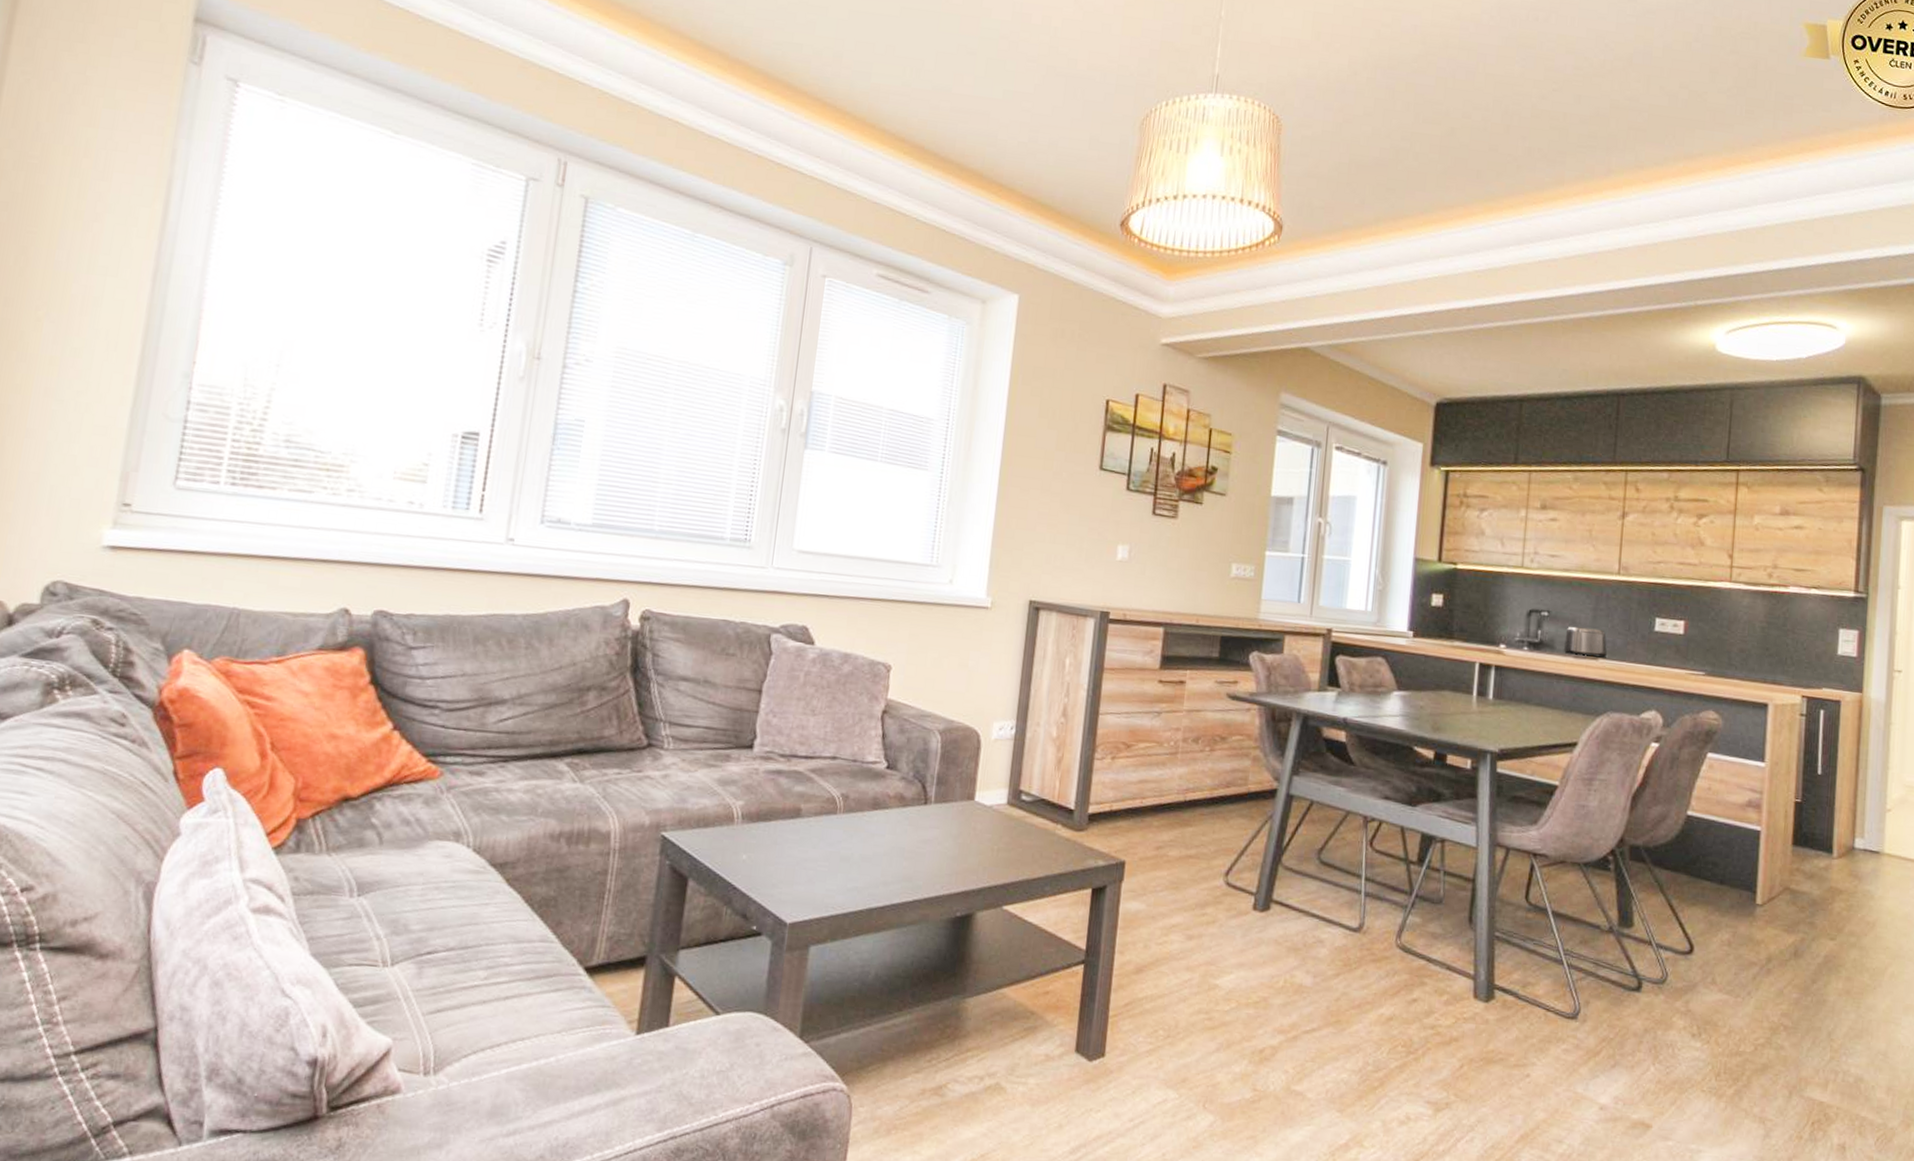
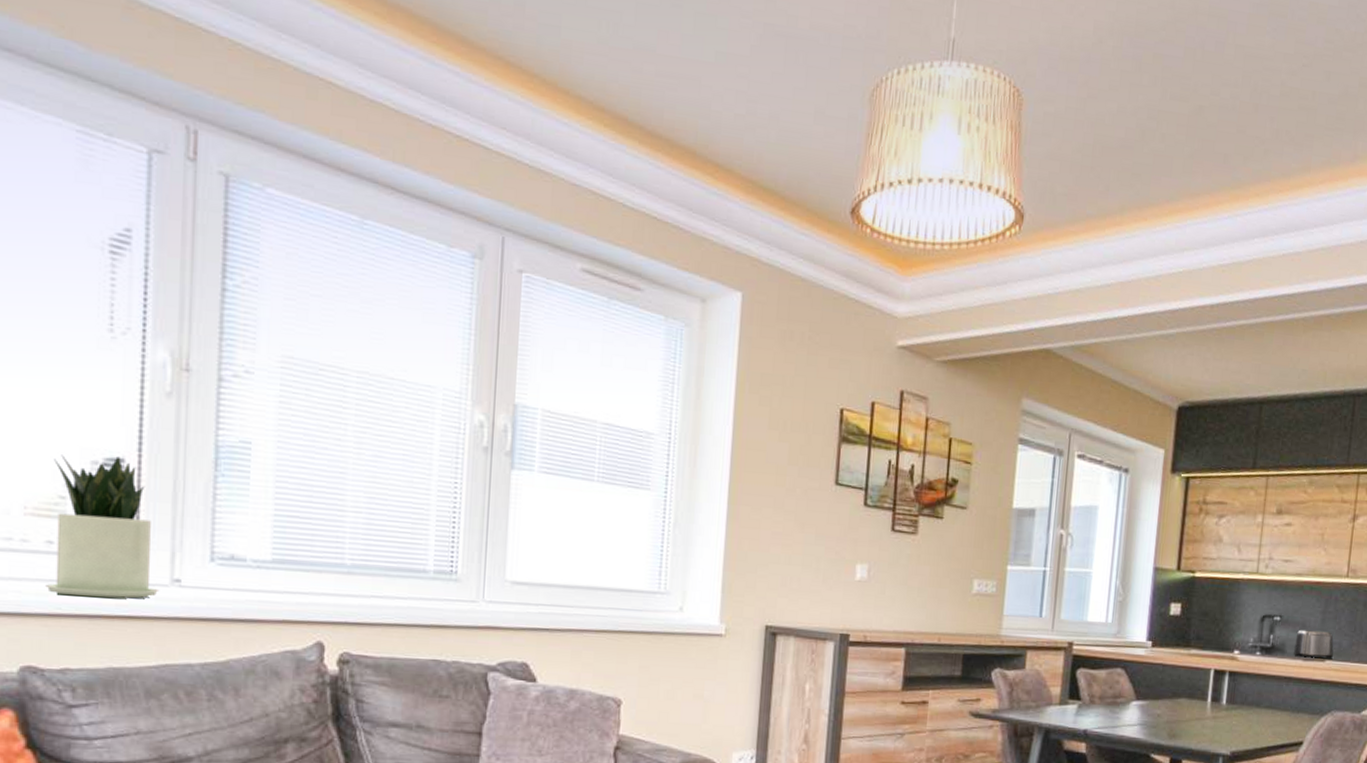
planter: none [403,428,496,555] -> present [45,455,160,599]

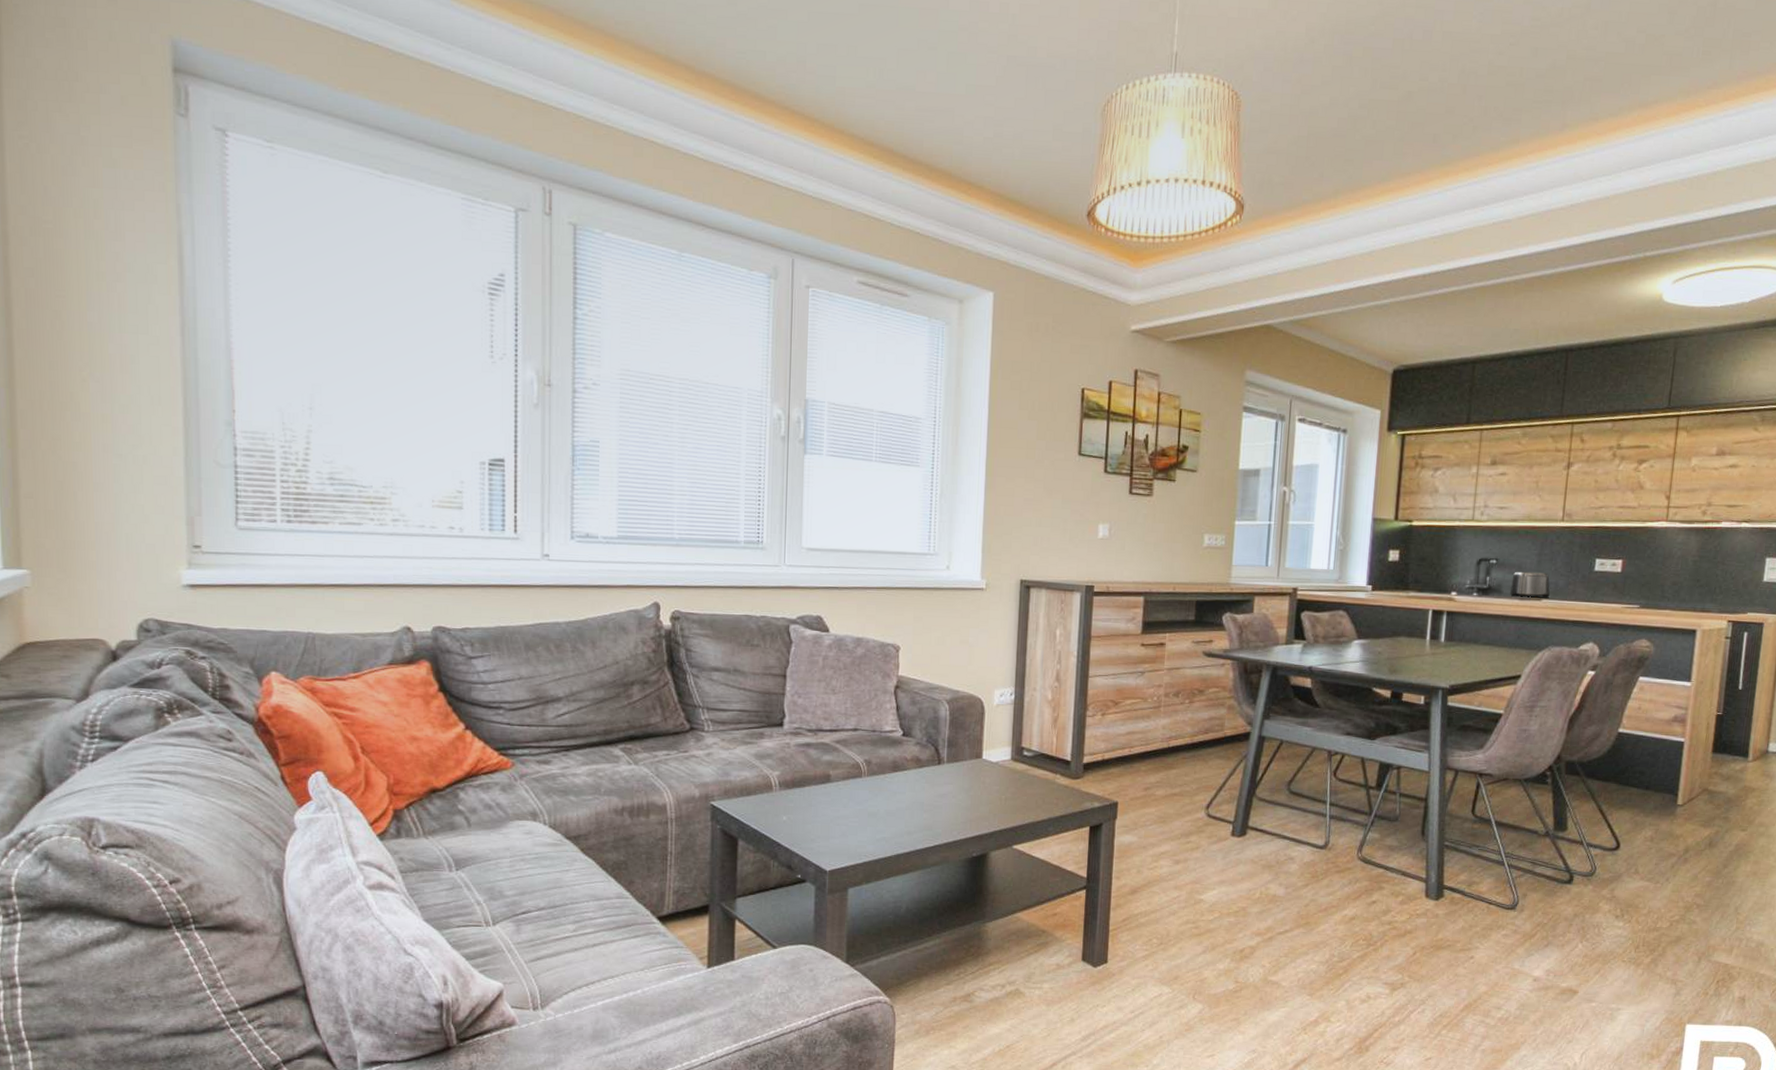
planter: present [45,455,160,599] -> none [449,457,534,571]

